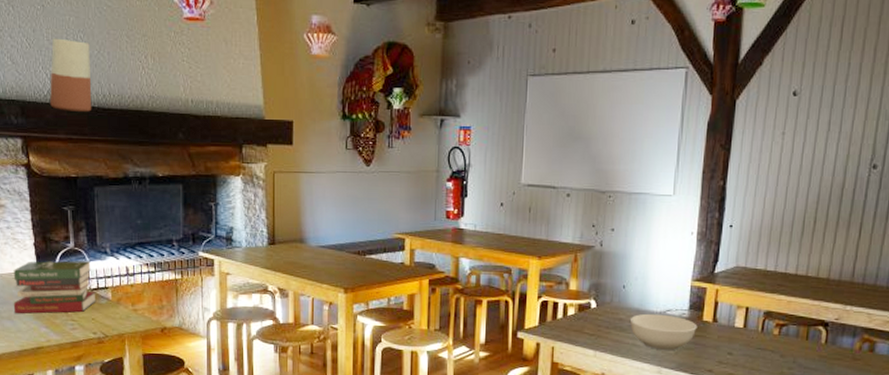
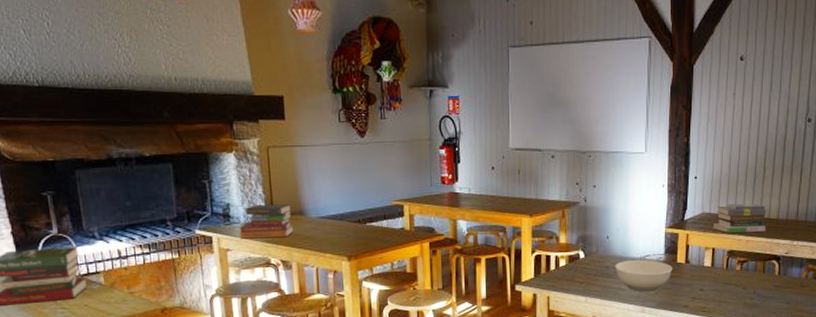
vase: present [50,38,92,113] -> none [13,17,66,94]
books: none [241,230,292,265] -> present [239,204,293,239]
books: none [748,258,815,292] -> present [713,203,767,233]

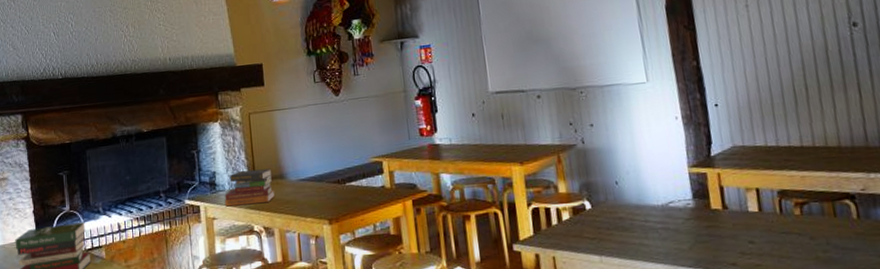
bowl: present [614,259,673,291] -> none [630,207,708,247]
books: present [713,203,767,233] -> none [750,129,826,169]

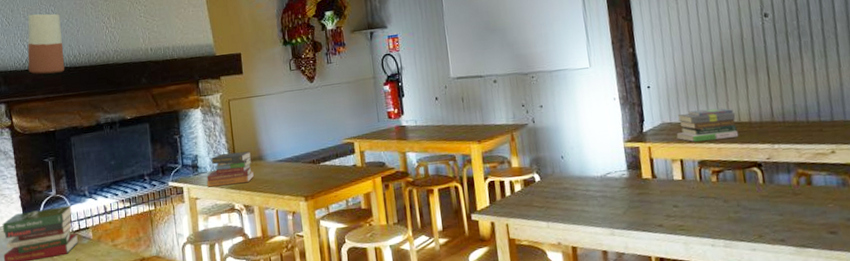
vase: none [45,21,82,85] -> present [27,13,65,75]
books: none [750,129,826,169] -> present [676,107,739,142]

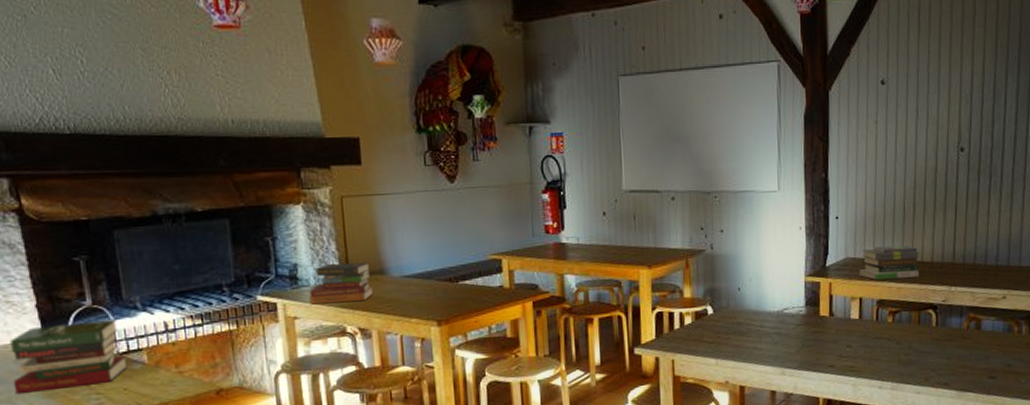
vase: present [27,13,65,75] -> none [40,54,103,143]

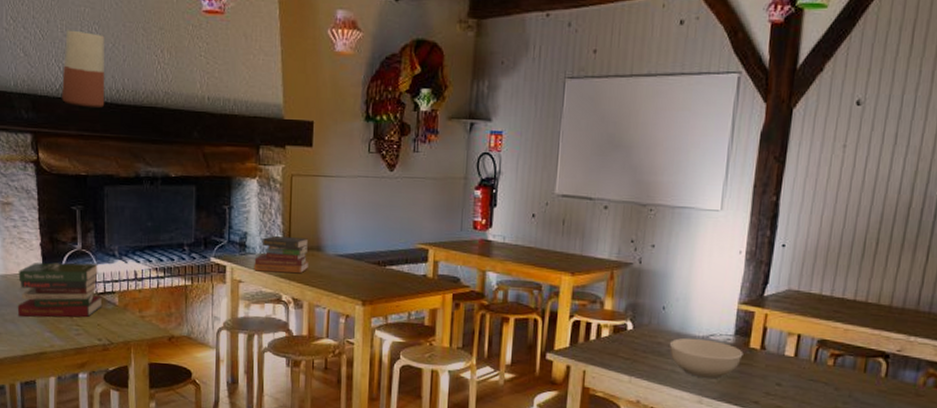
vase: none [40,54,103,143] -> present [62,30,105,109]
bowl: none [748,313,815,351] -> present [669,338,744,379]
books: present [858,245,920,280] -> none [800,281,876,320]

